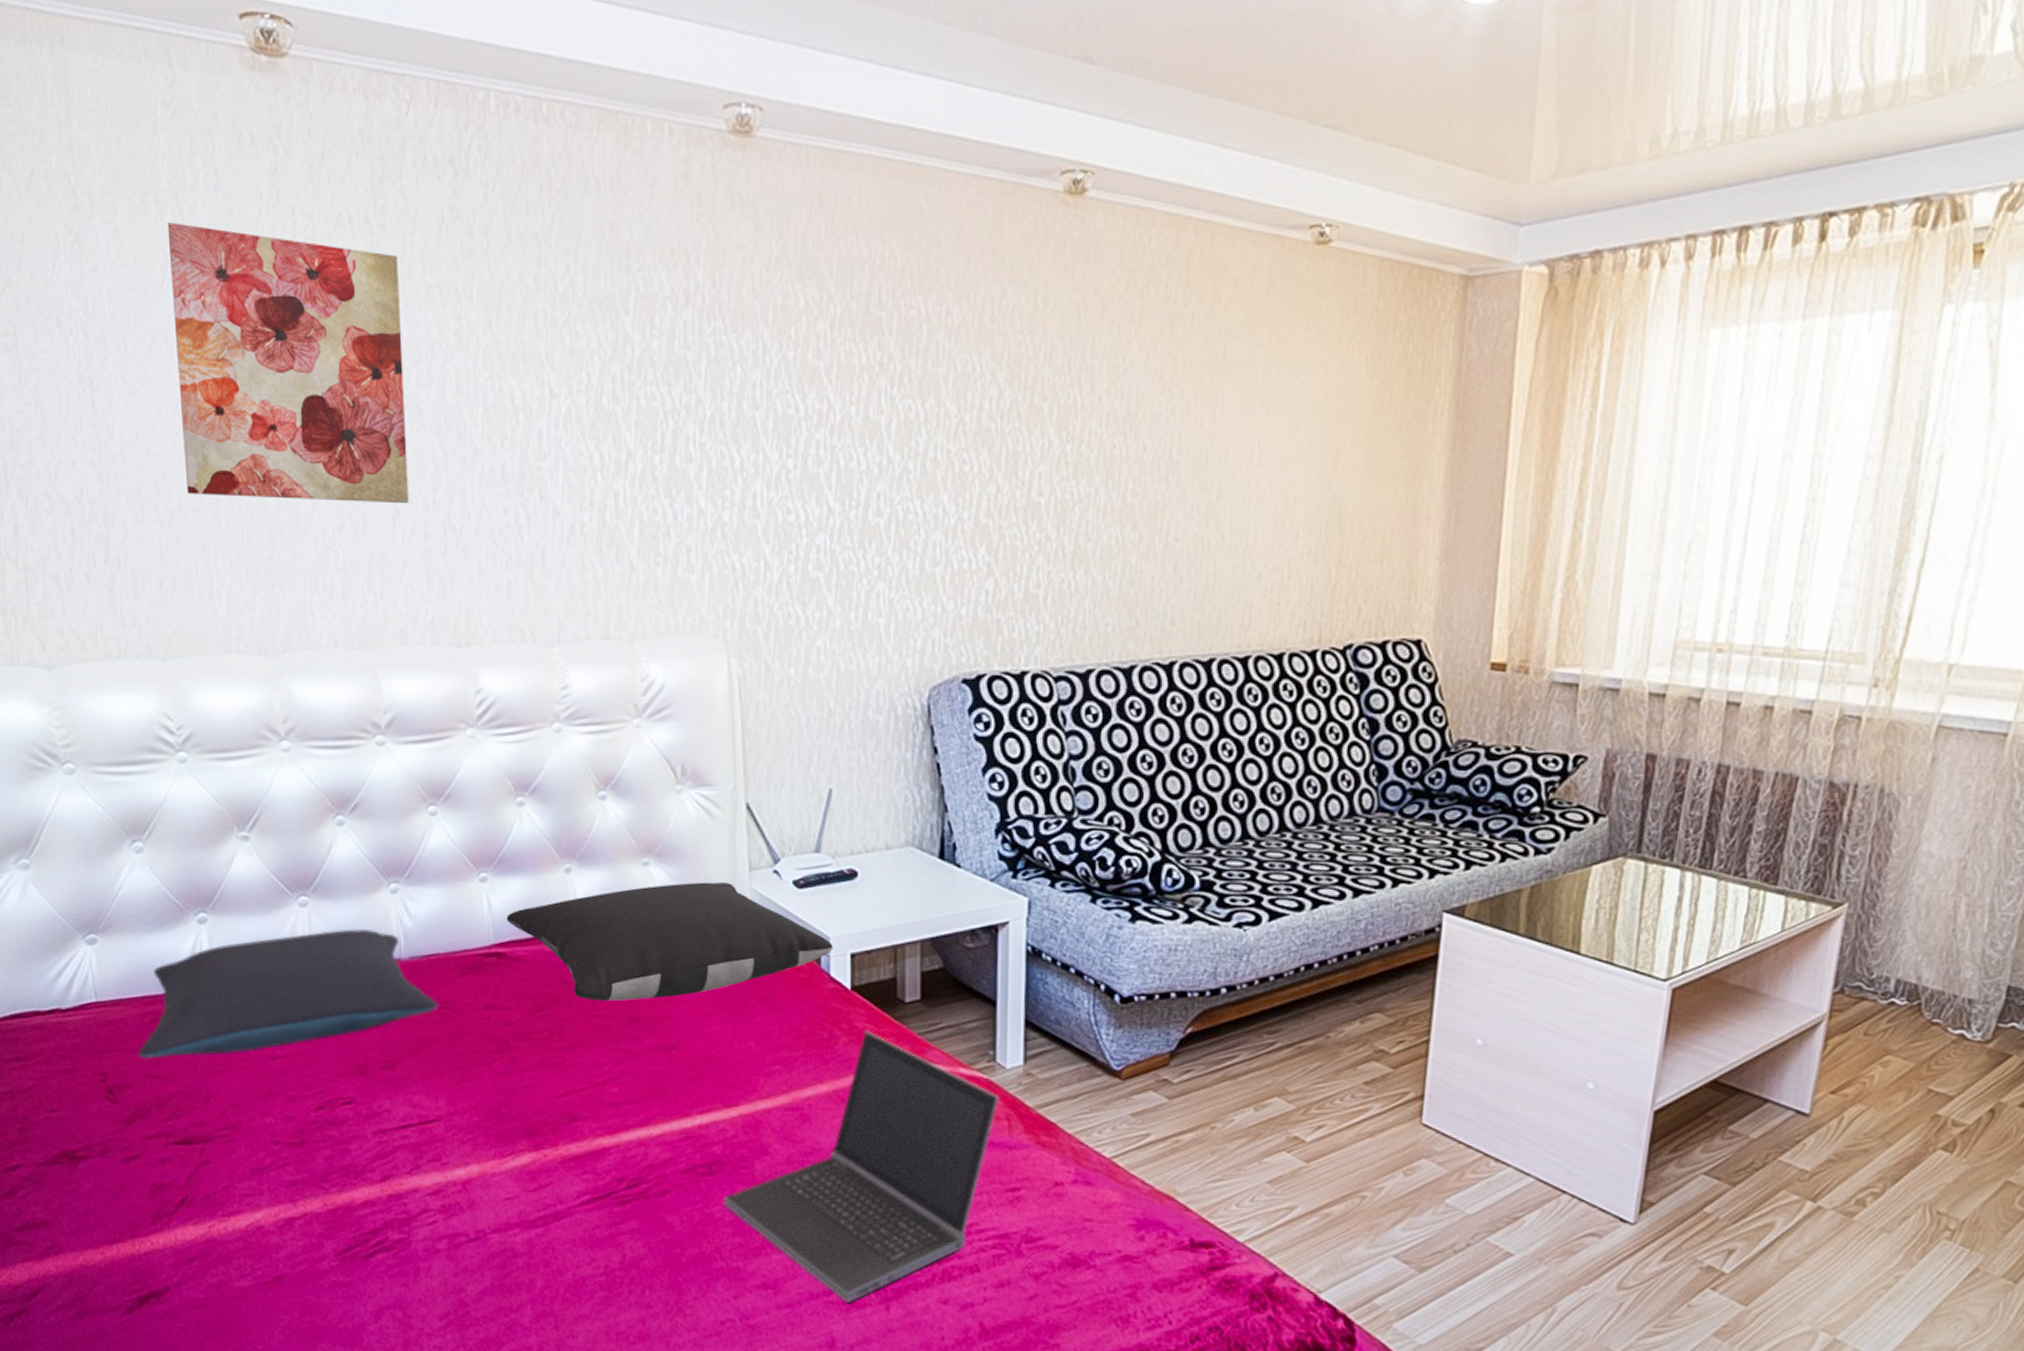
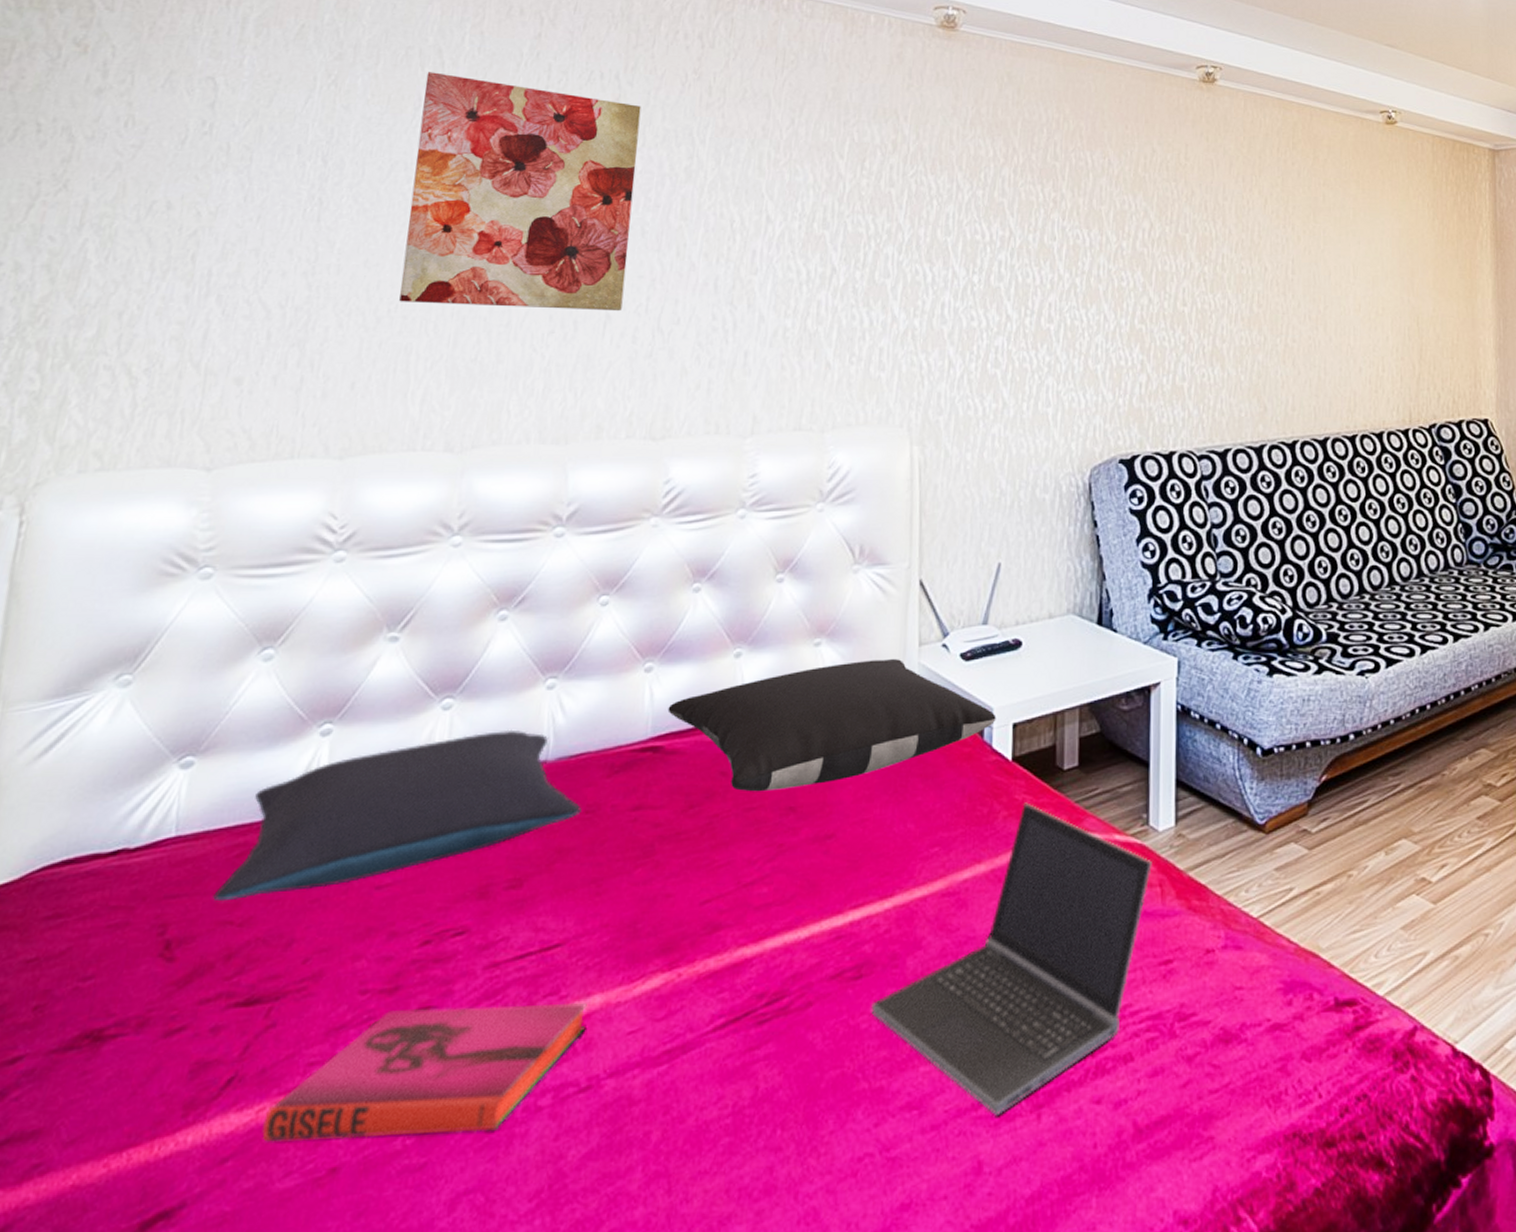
hardback book: none [216,1160,467,1263] -> present [262,1003,587,1142]

